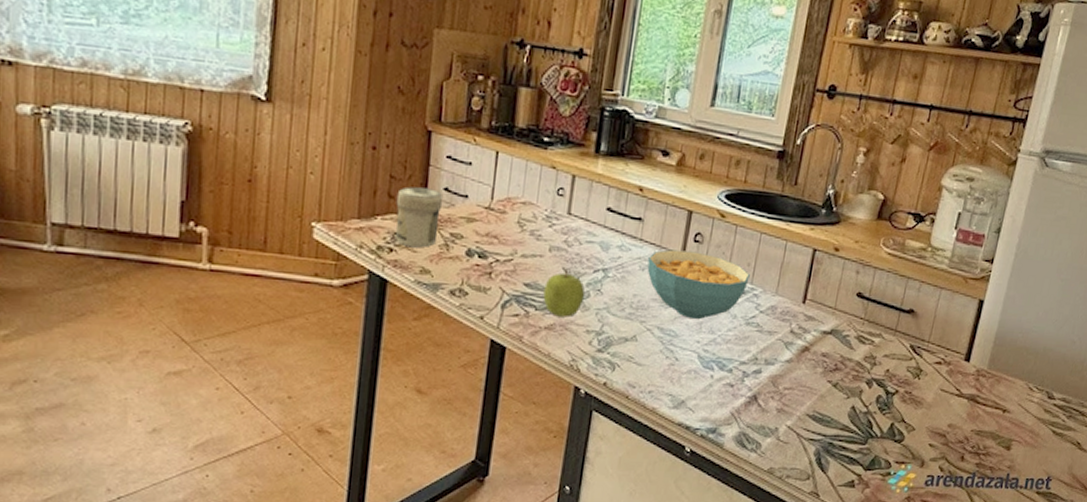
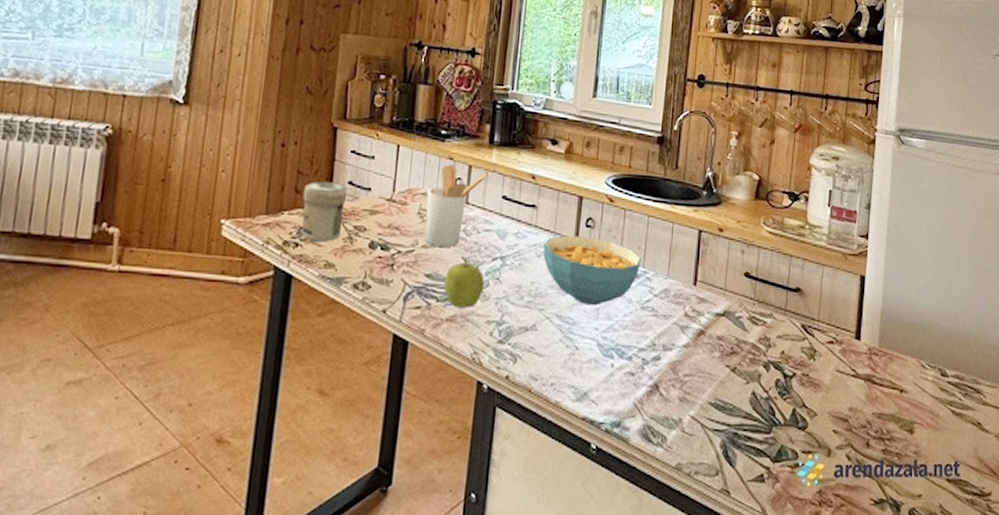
utensil holder: none [524,173,591,257] -> present [425,164,487,247]

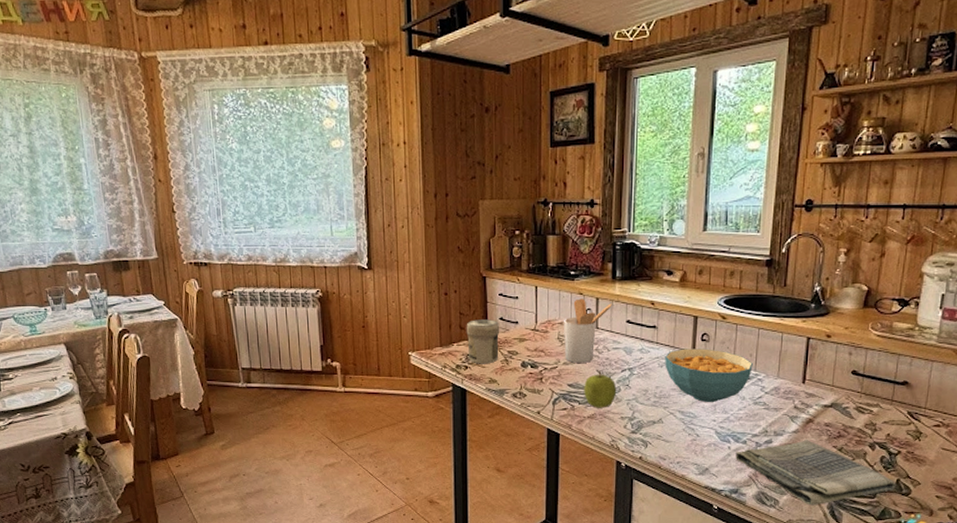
dish towel: none [618,356,792,444] -> present [734,440,896,506]

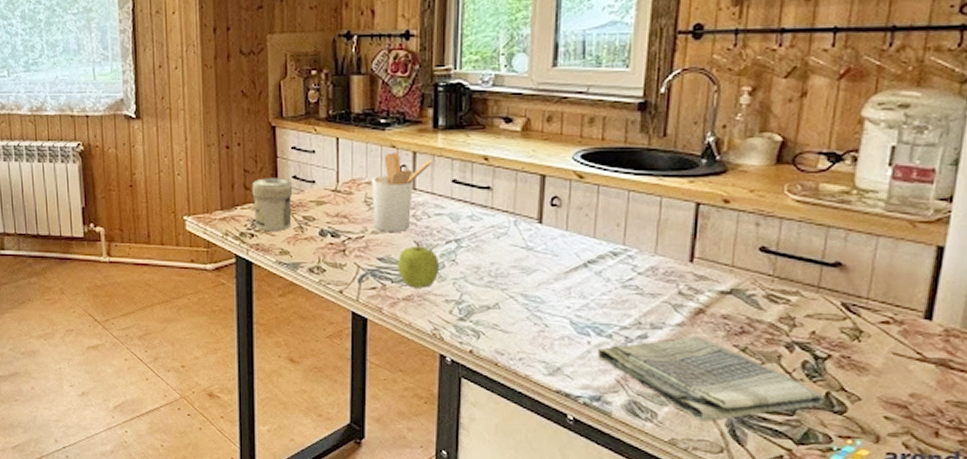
cereal bowl: present [665,348,753,402] -> none [502,215,621,284]

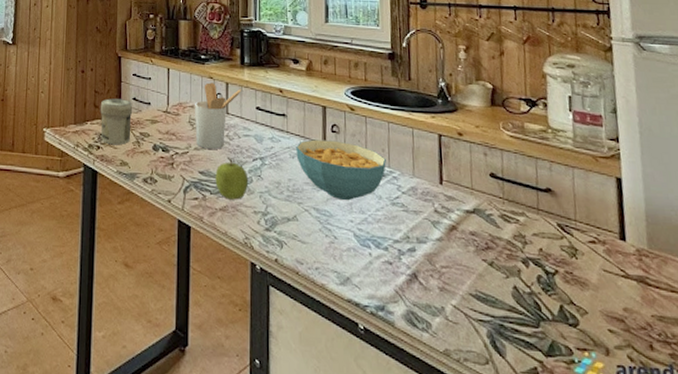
cereal bowl: none [502,215,621,284] -> present [296,139,386,200]
dish towel: present [596,335,825,422] -> none [376,250,561,333]

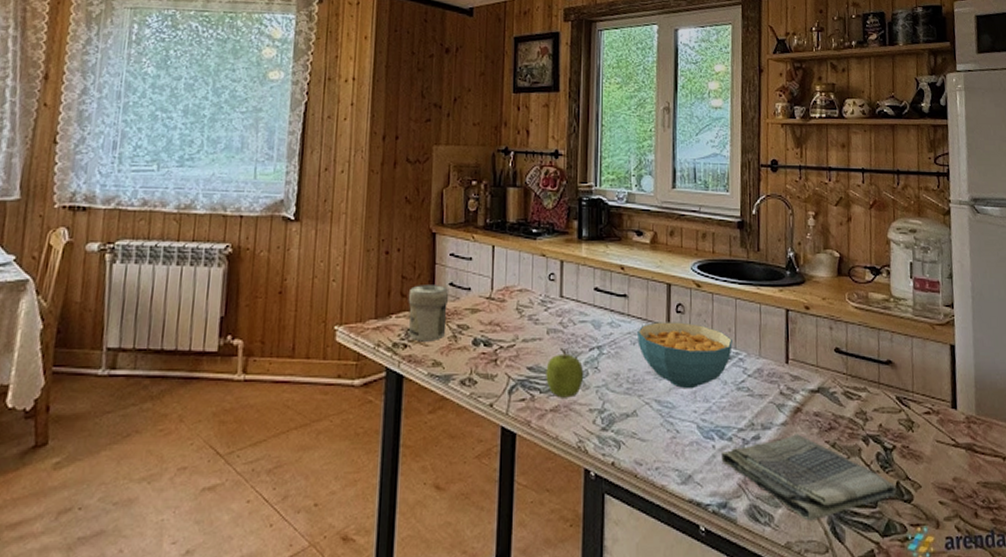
utensil holder: present [194,82,241,149] -> none [523,261,578,340]
dish towel: none [376,250,561,333] -> present [720,434,897,521]

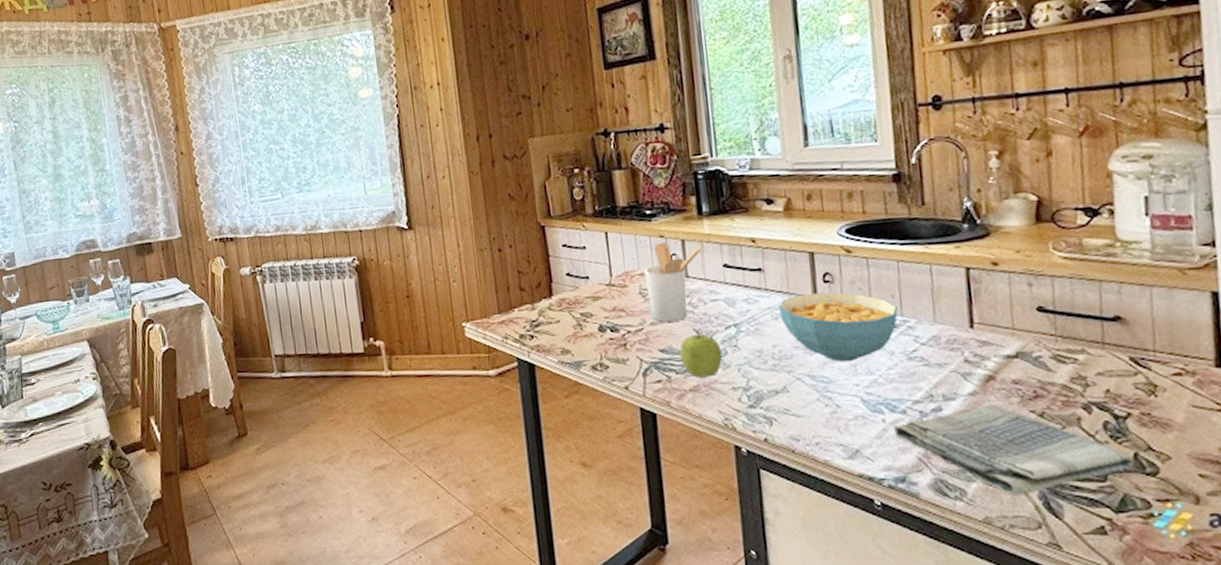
jar: present [408,285,449,342] -> none [527,276,570,332]
utensil holder: none [523,261,578,340] -> present [643,242,702,322]

